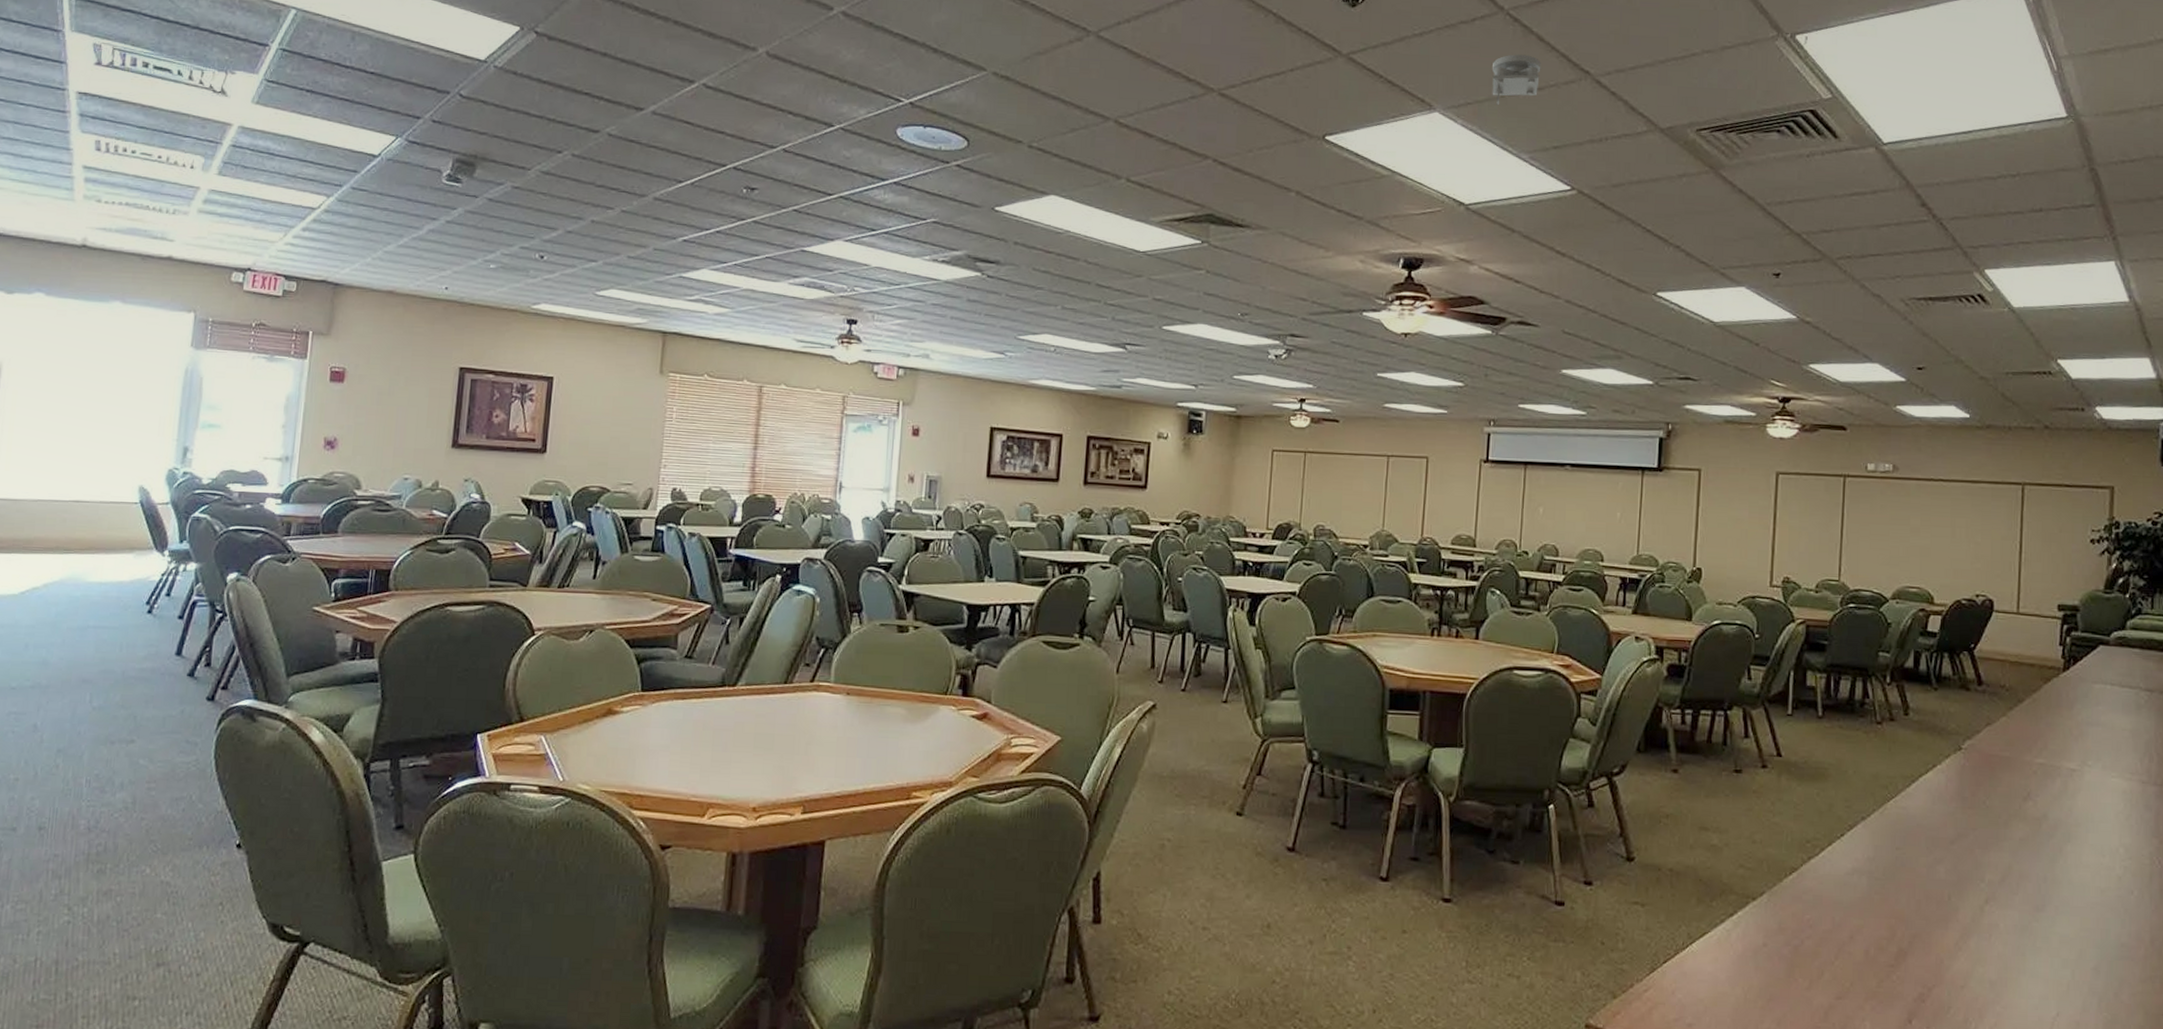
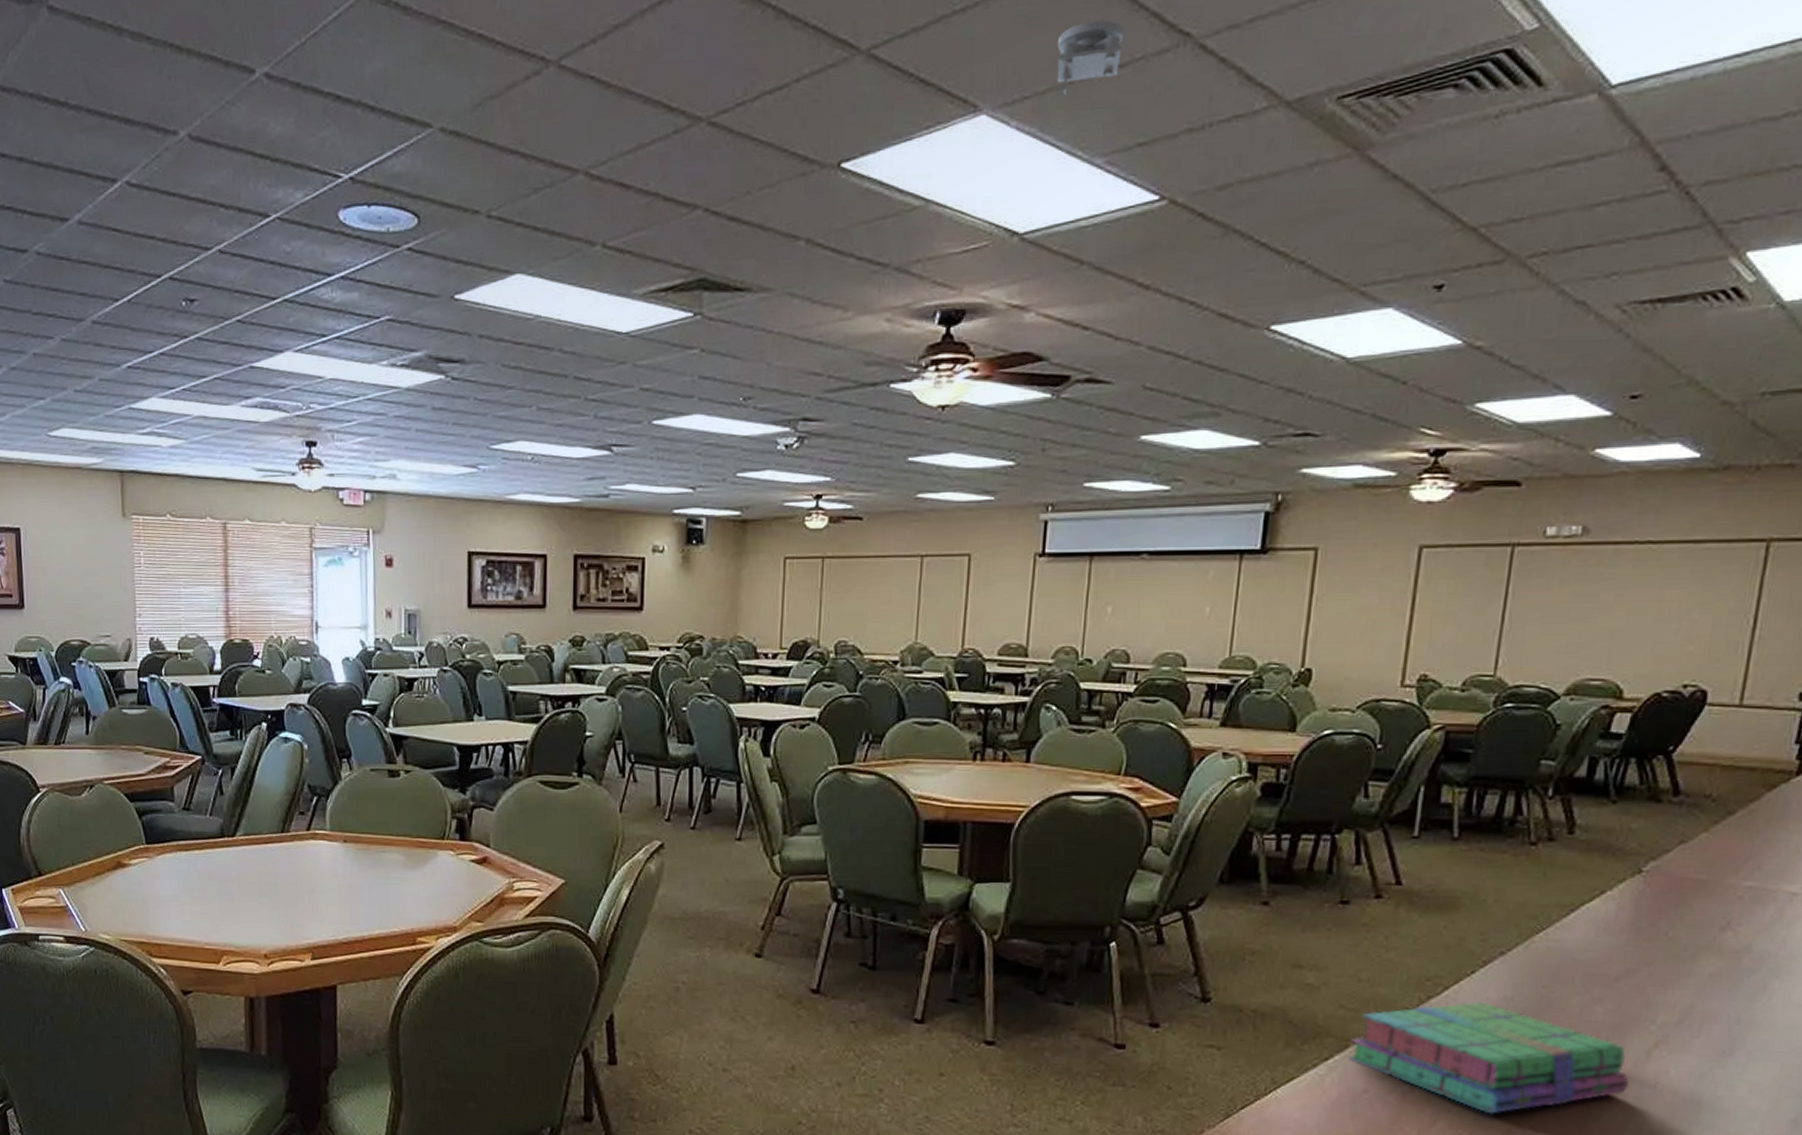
stack of books: none [1749,861,1969,966] -> present [1348,1000,1629,1114]

